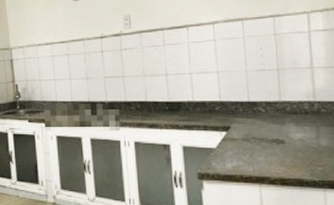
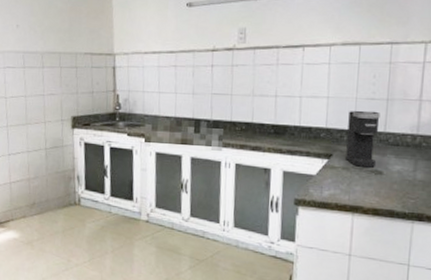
coffee maker: none [241,81,277,137] -> present [346,110,380,168]

